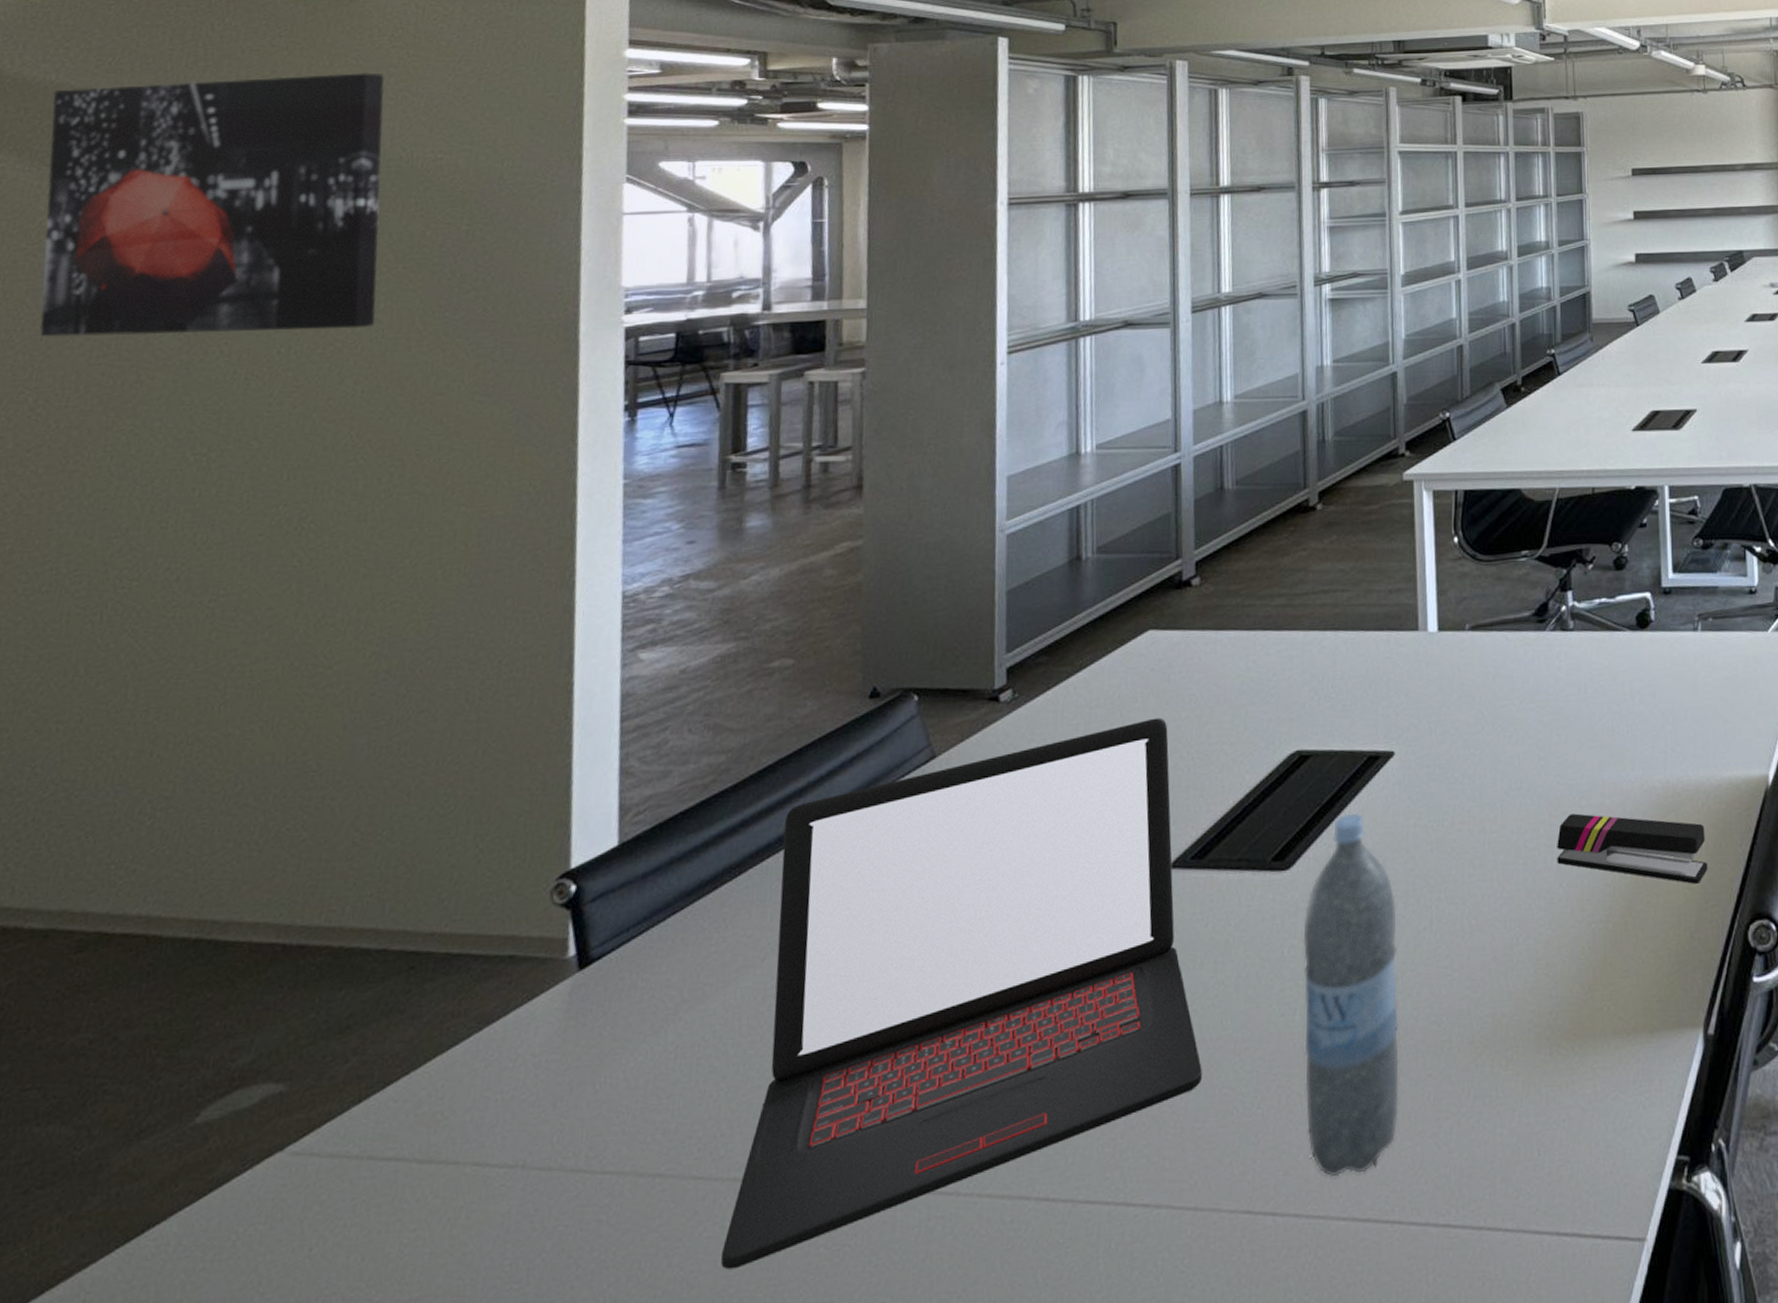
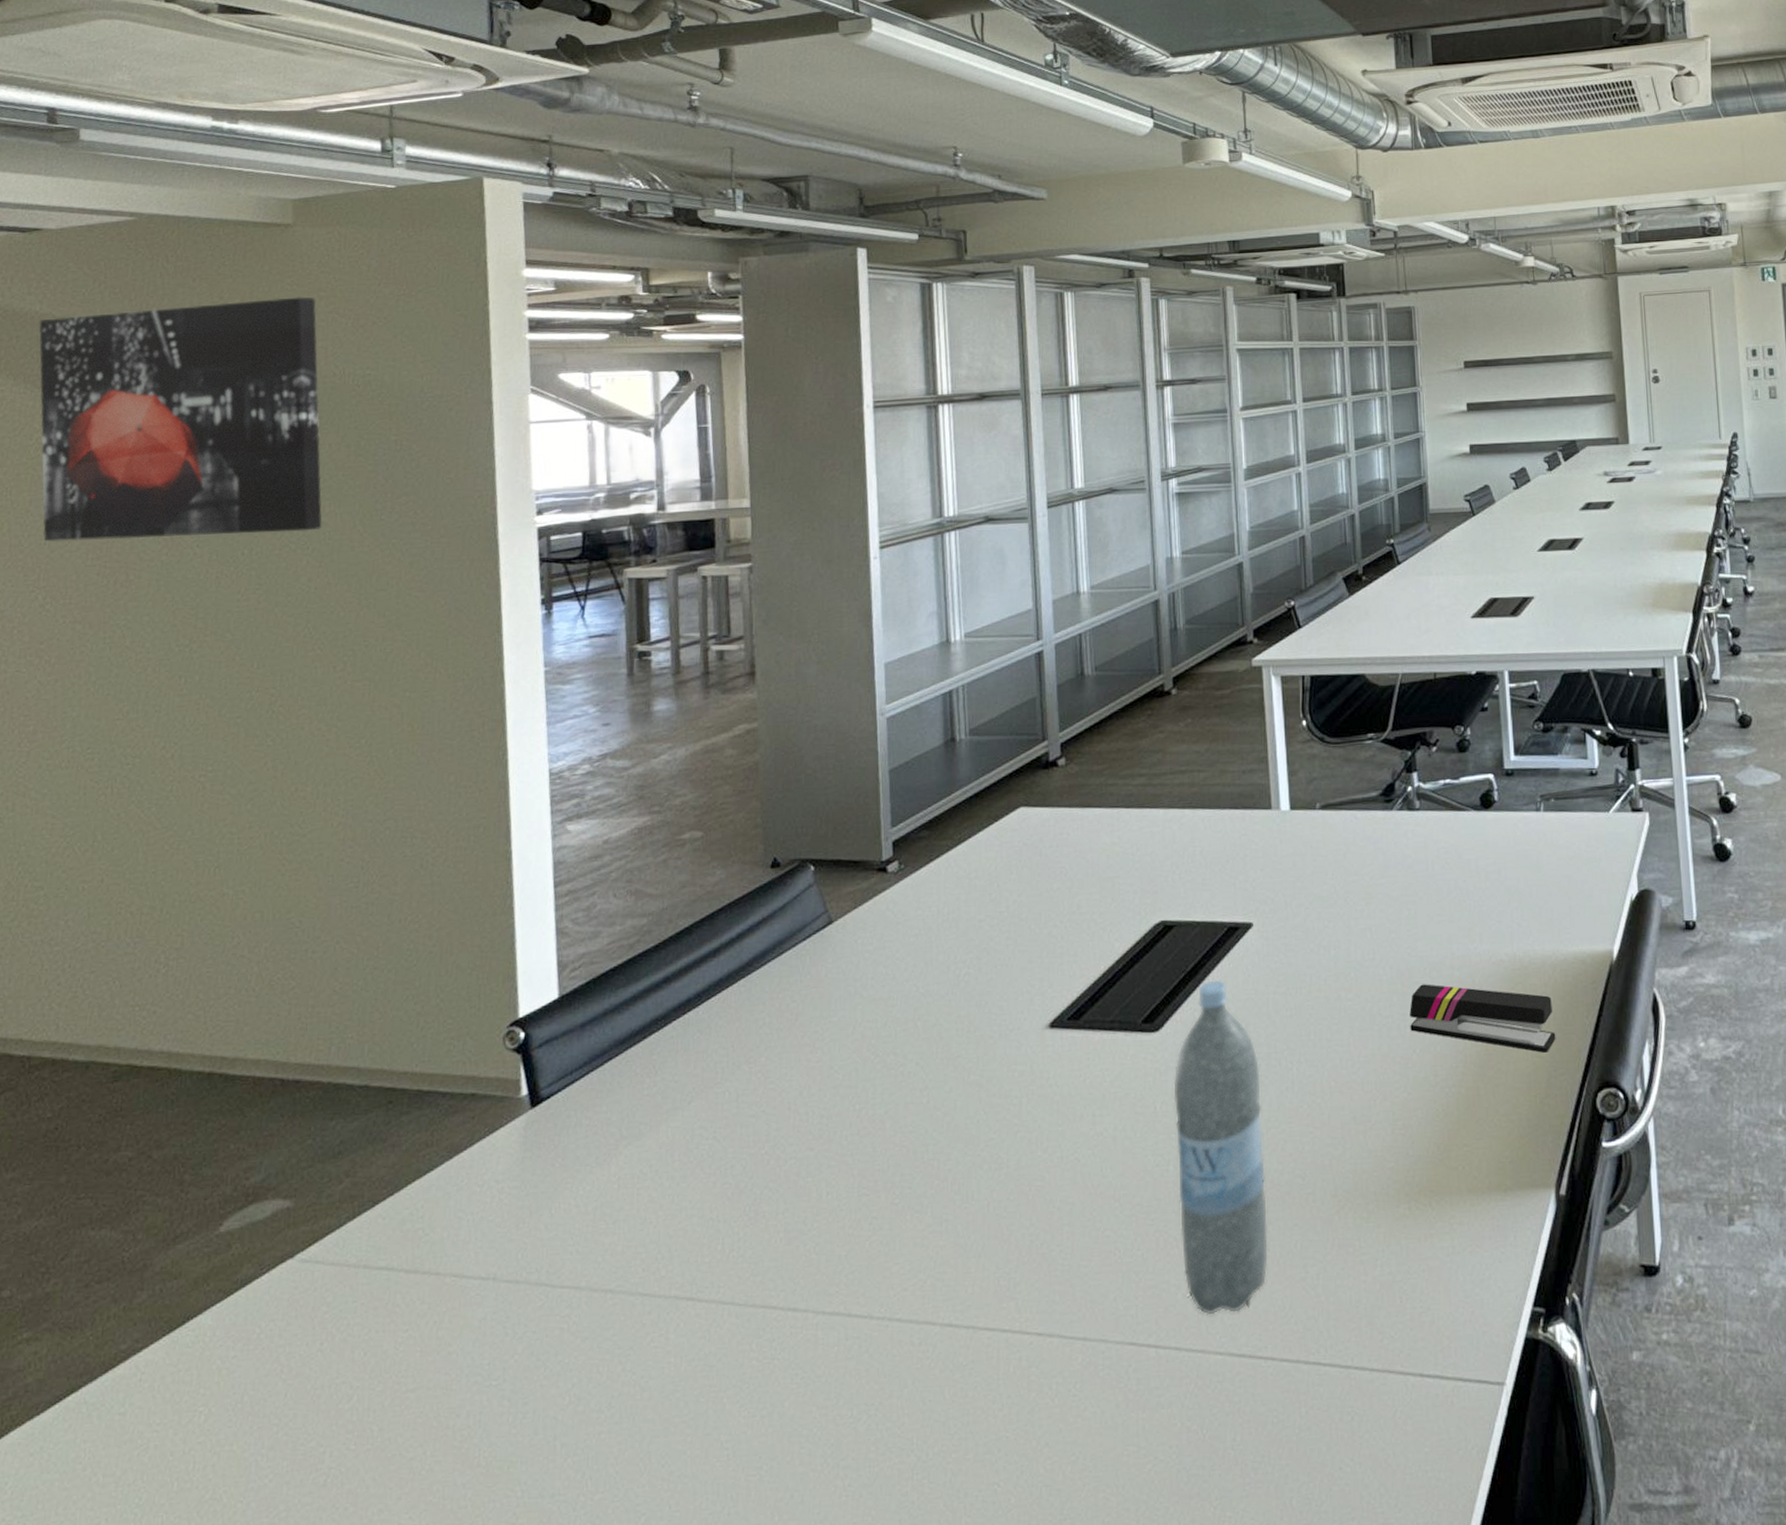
laptop: present [721,717,1202,1270] -> none [668,888,1085,1376]

